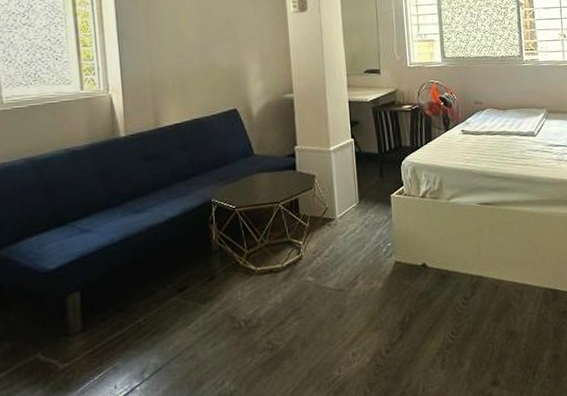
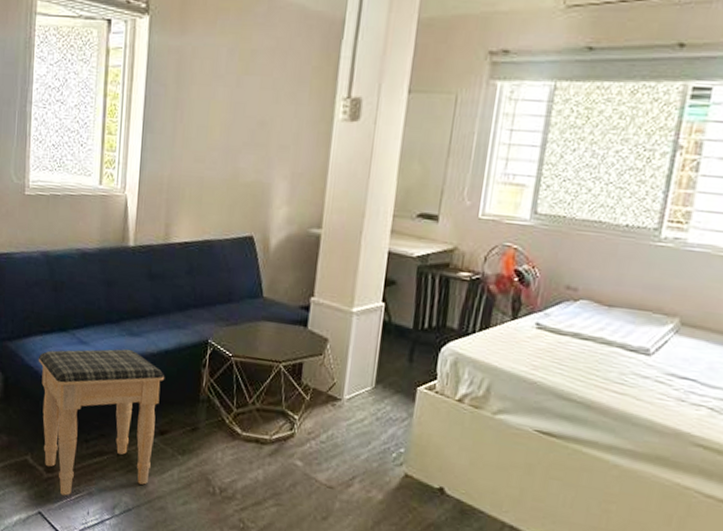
footstool: none [36,225,176,380] -> present [38,349,165,496]

